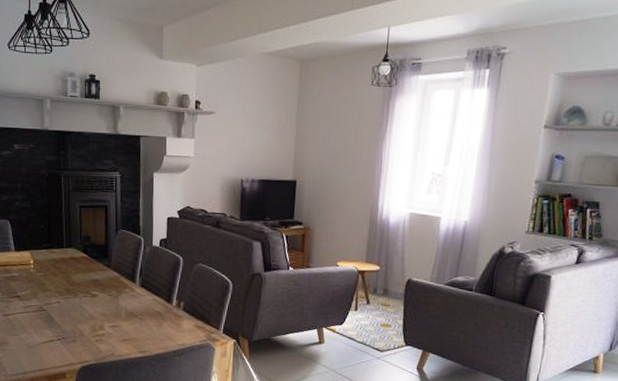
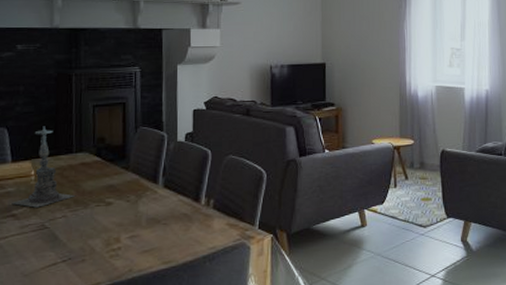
candle holder: none [16,221,67,292] -> present [11,126,76,208]

